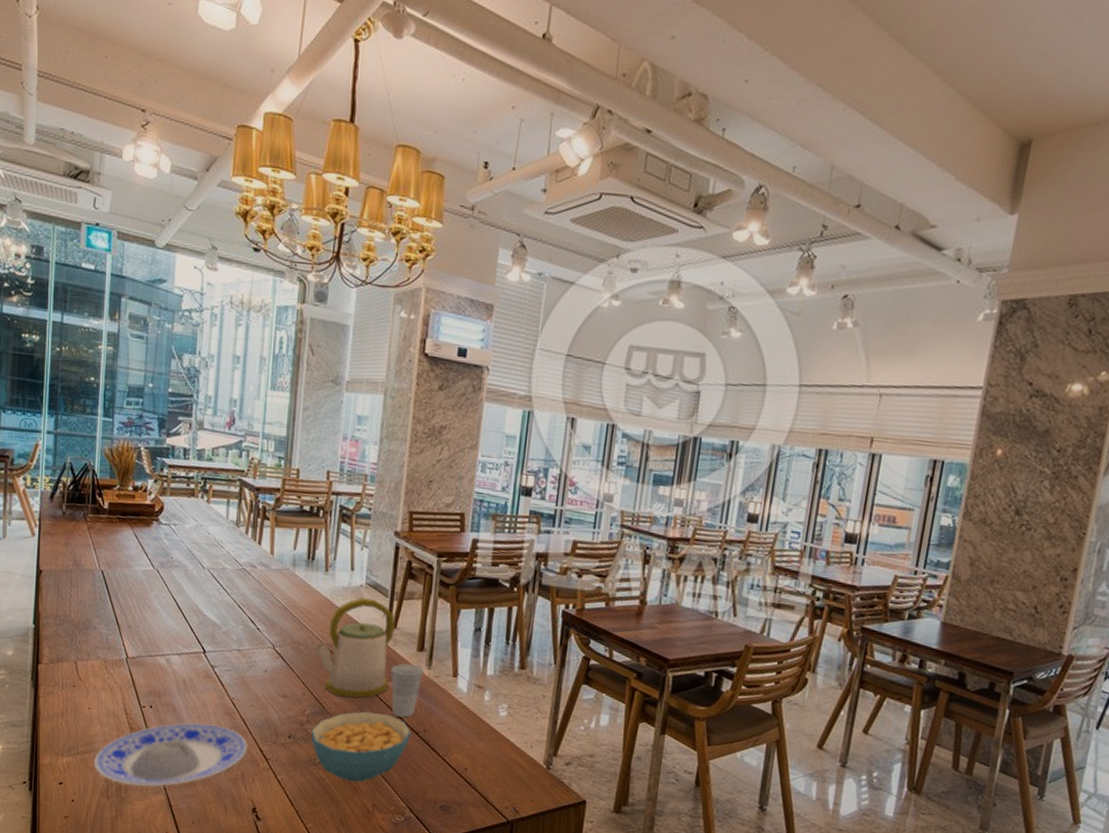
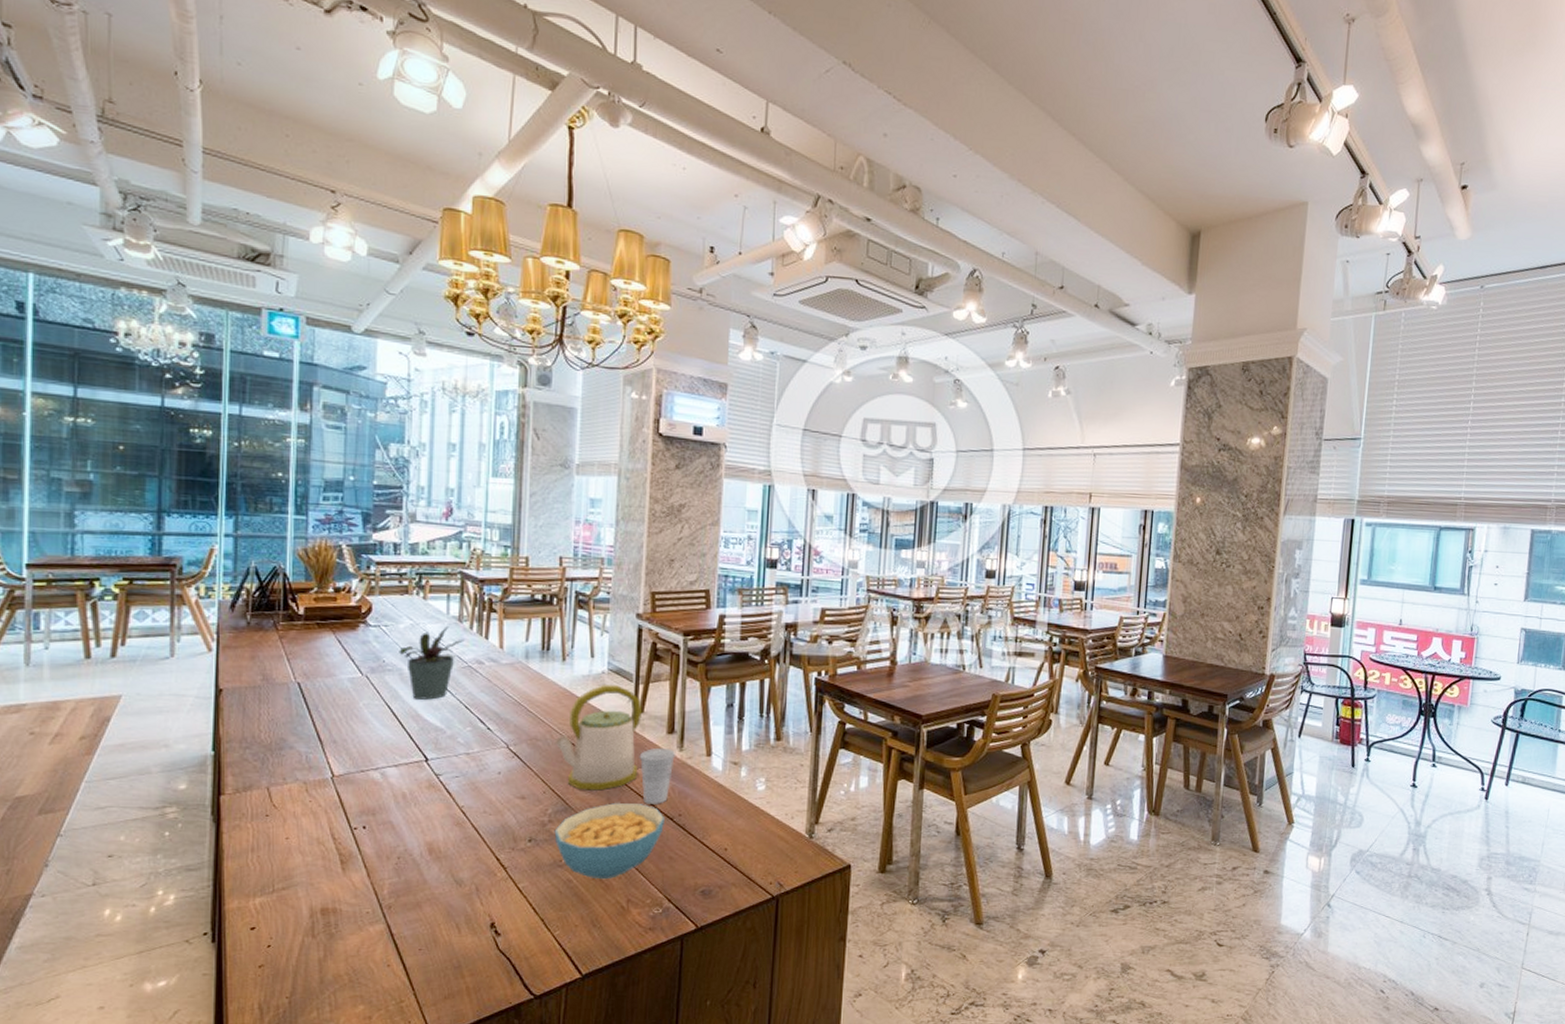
plate: present [94,722,249,787] -> none [294,838,483,919]
potted plant: none [184,530,241,597] -> present [399,626,465,700]

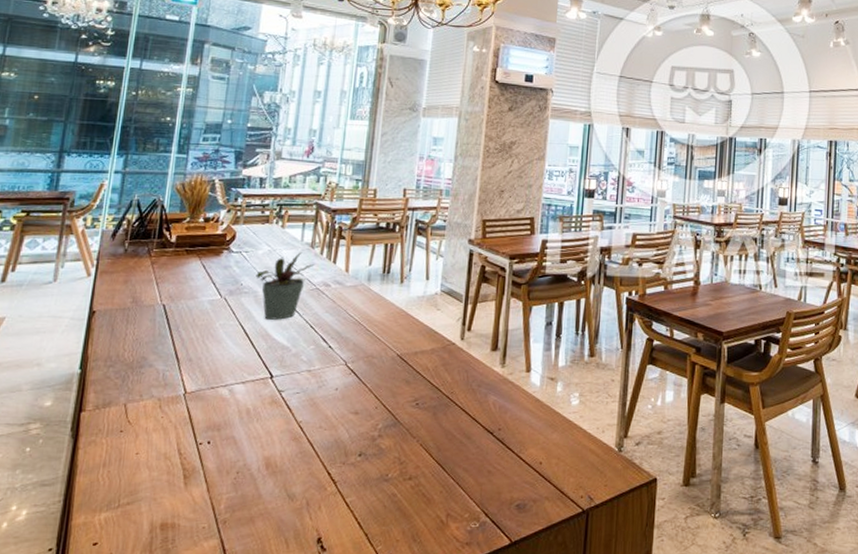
kettle: present [554,683,643,791] -> none [388,304,470,406]
cereal bowl: present [554,802,664,880] -> none [382,417,485,494]
cup: present [639,747,676,804] -> none [464,364,499,419]

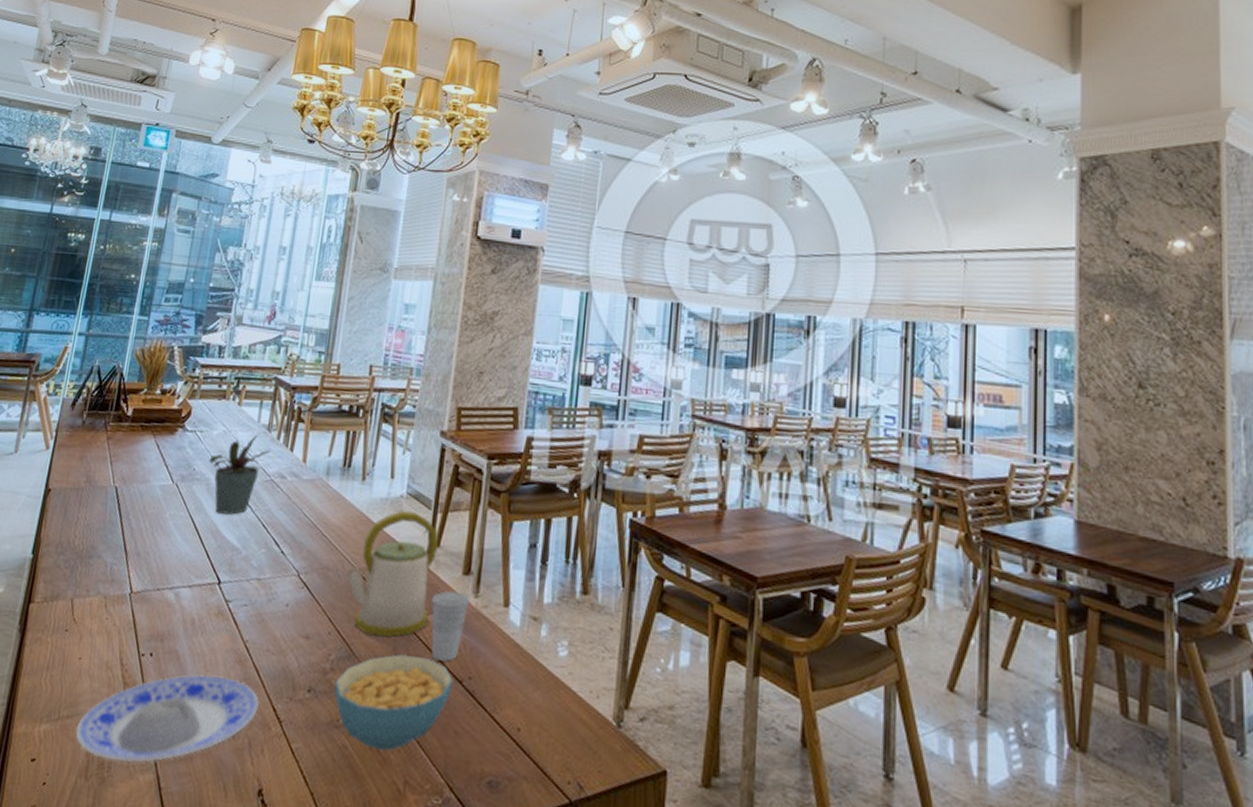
plate: none [137,452,316,534] -> present [75,674,260,763]
cereal bowl: none [382,417,485,494] -> present [334,654,453,751]
kettle: none [388,304,470,406] -> present [345,509,439,638]
cup: none [464,364,499,419] -> present [430,590,471,662]

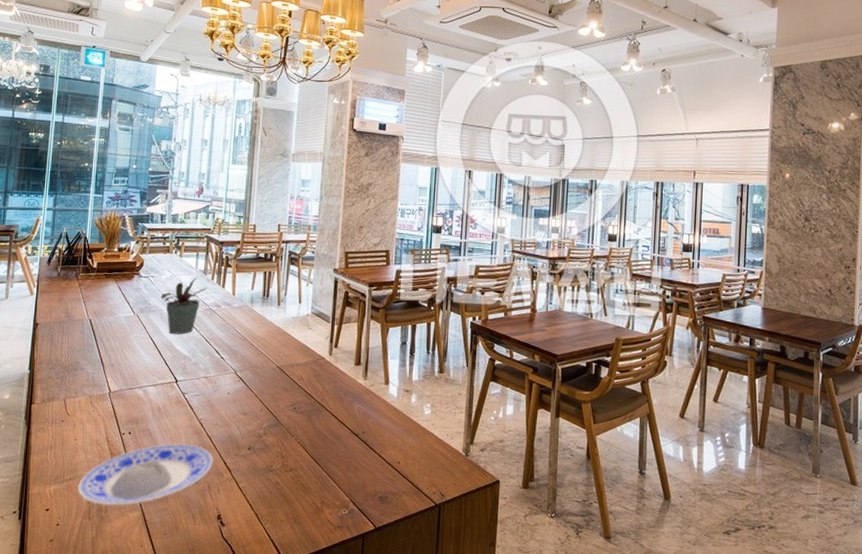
cereal bowl: present [334,654,453,751] -> none [267,420,351,484]
kettle: present [345,509,439,638] -> none [270,324,337,410]
cup: present [430,590,471,662] -> none [333,376,362,423]

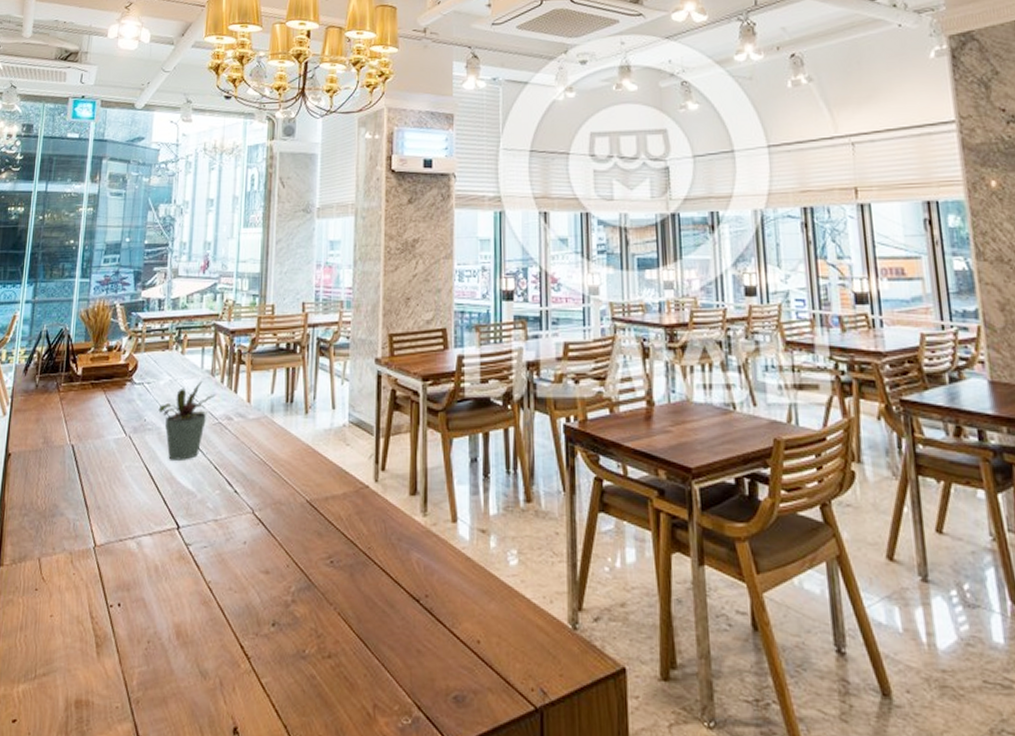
plate: present [78,443,214,506] -> none [52,619,228,714]

